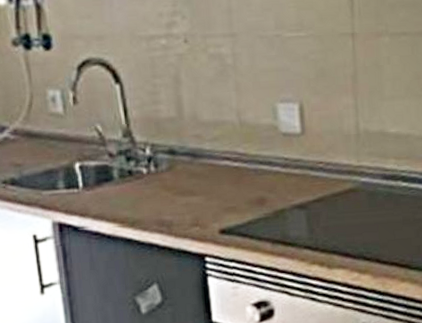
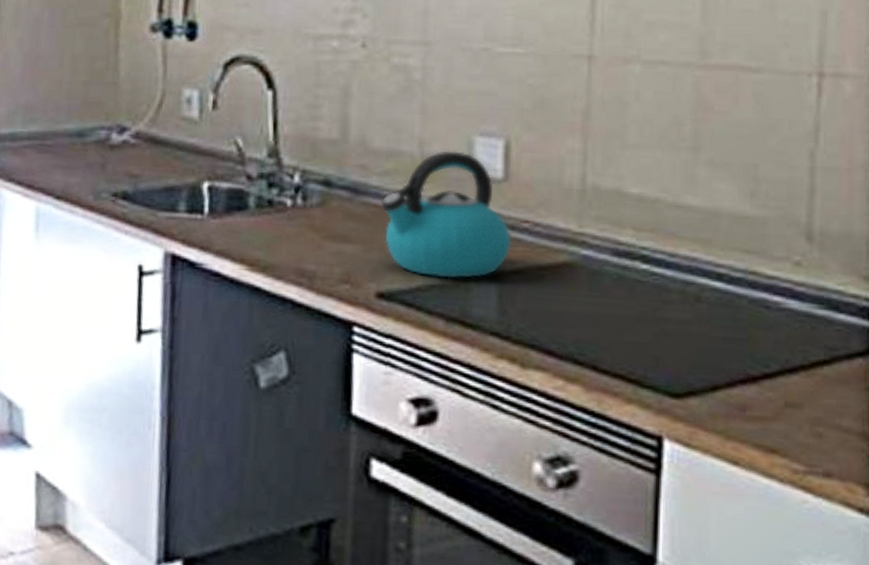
kettle: none [214,116,313,213] -> present [381,150,512,279]

